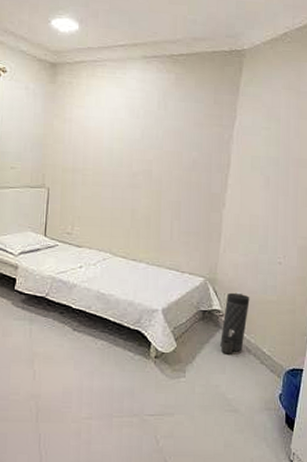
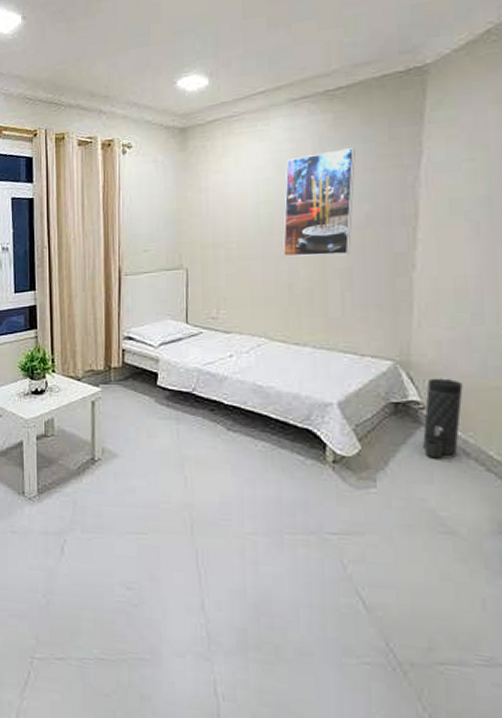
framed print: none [129,104,189,191] -> present [283,148,356,257]

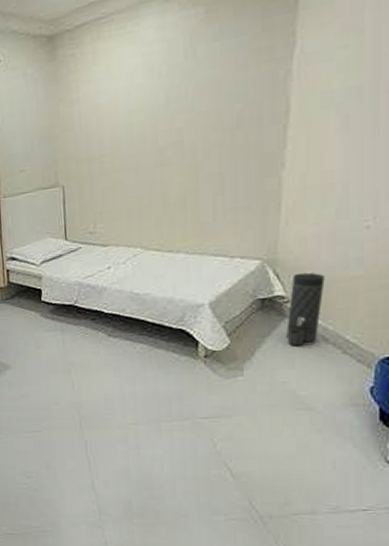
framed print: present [283,148,356,257] -> none [156,43,228,166]

